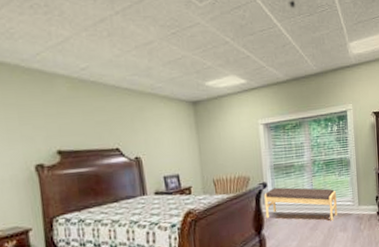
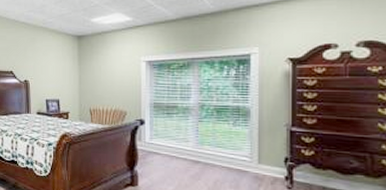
bench: present [264,187,337,221] -> none [140,126,228,174]

